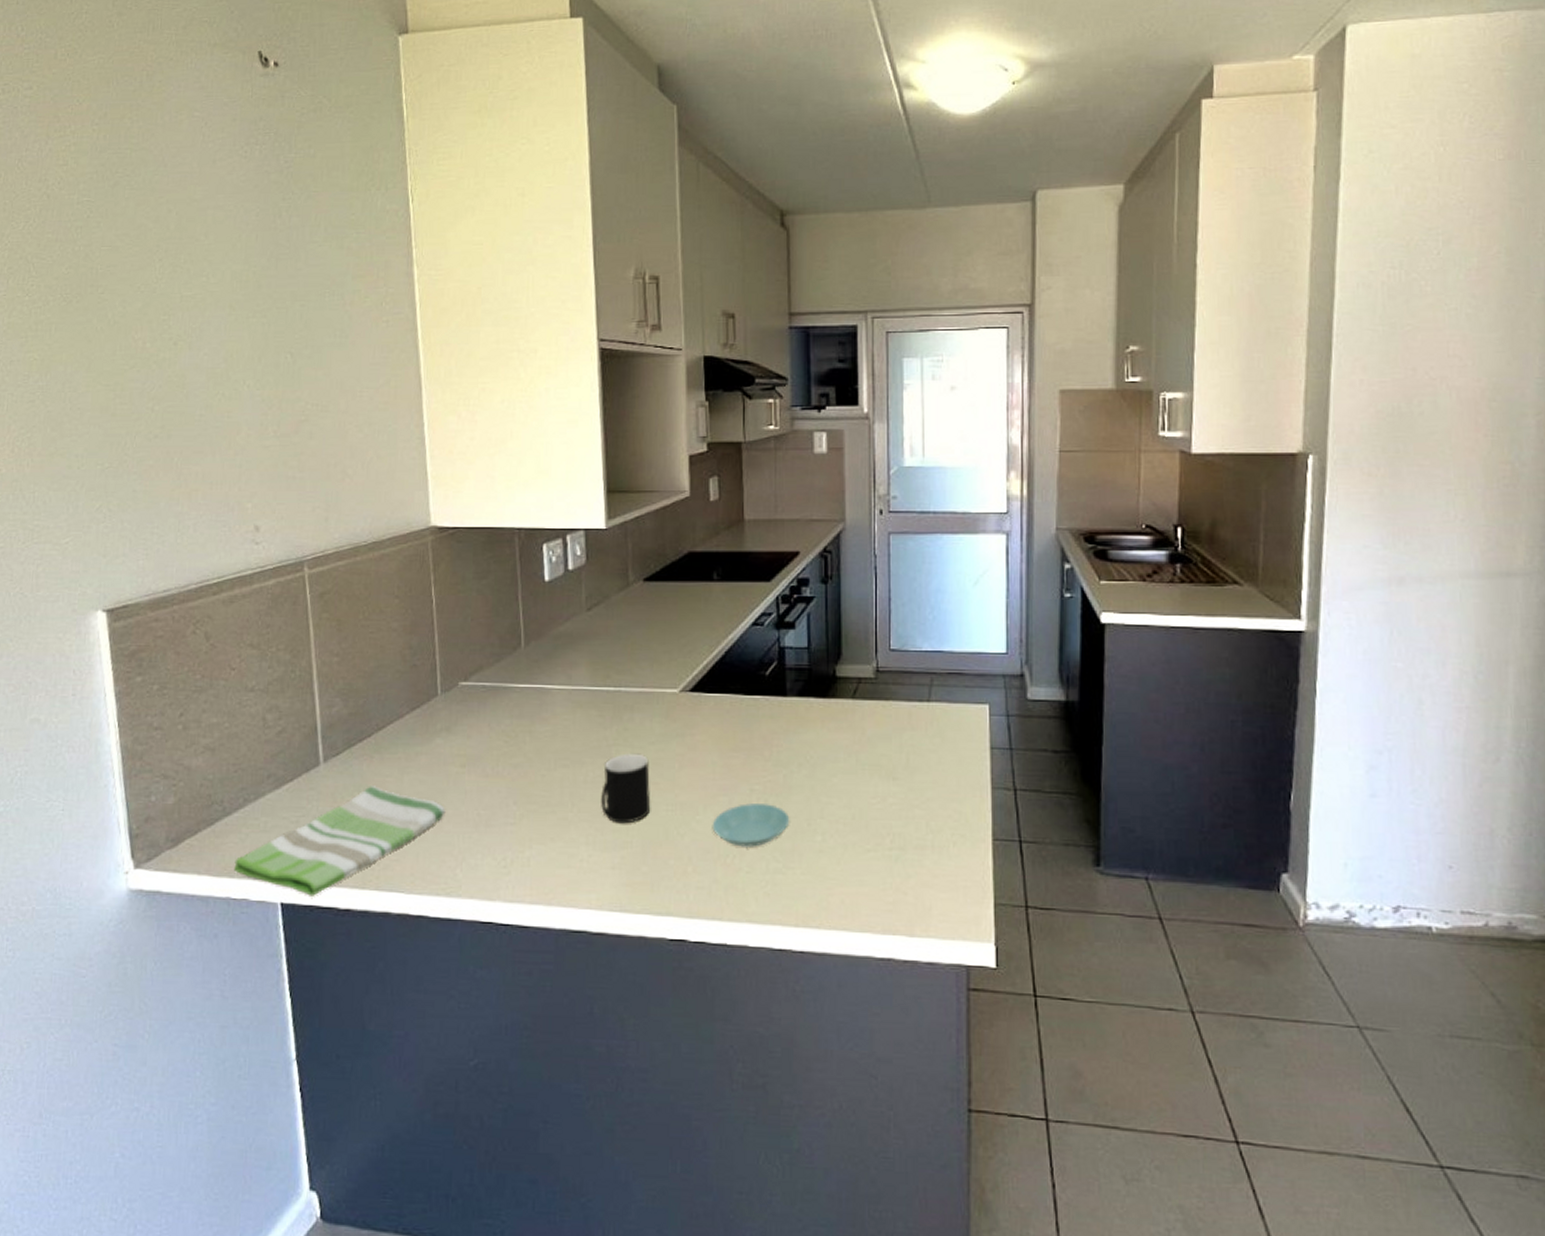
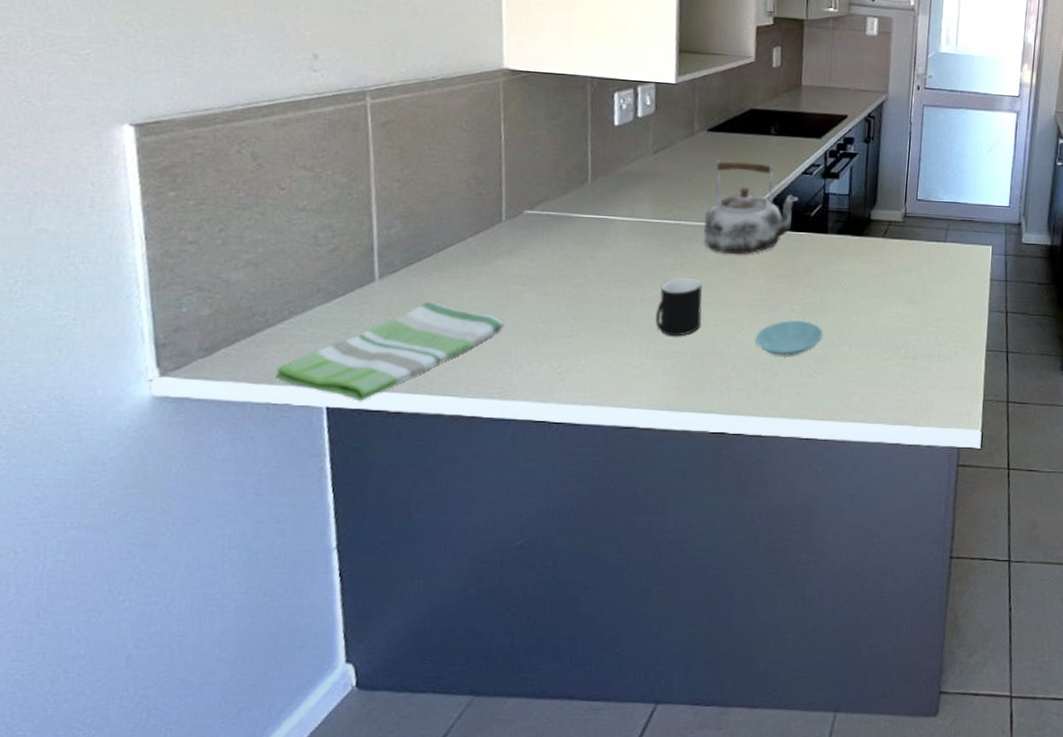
kettle: none [646,613,749,725] -> present [703,159,798,255]

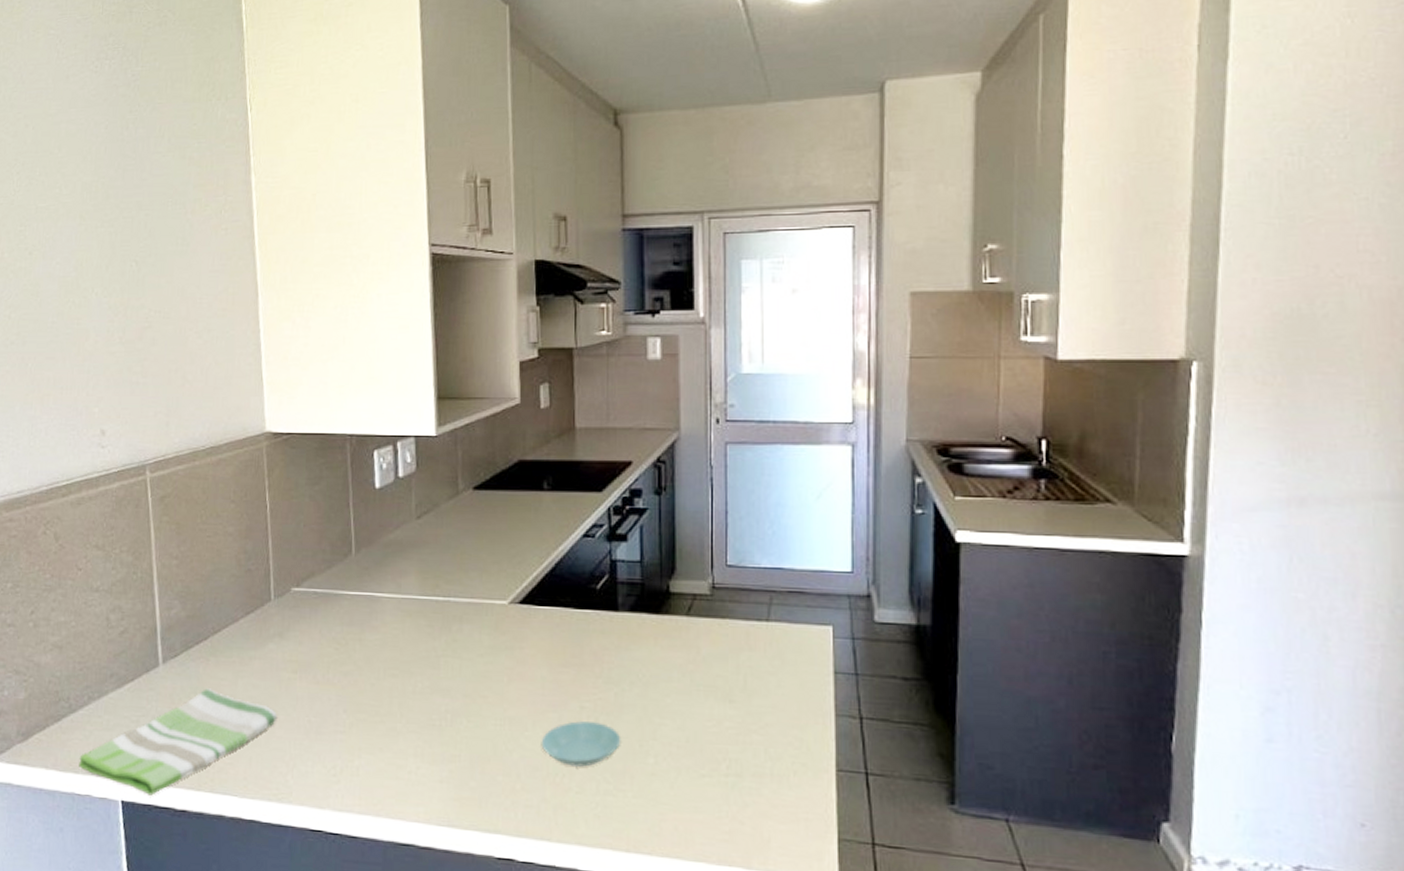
cup: present [655,277,702,337] -> none [429,665,479,737]
kettle: present [703,159,798,255] -> none [475,522,580,638]

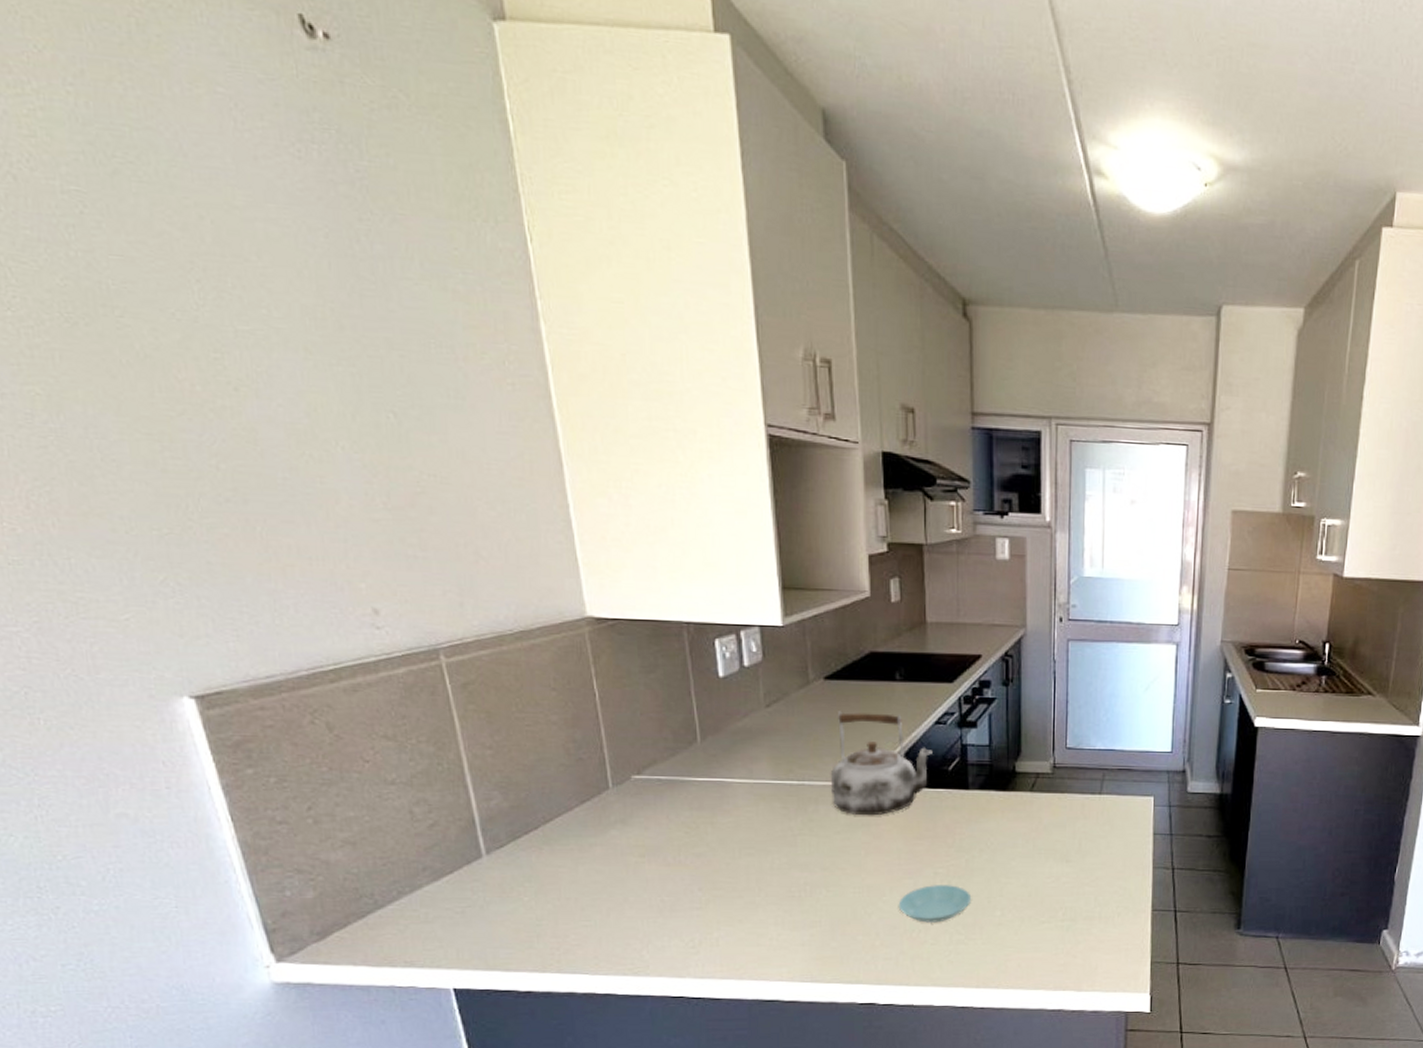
dish towel: present [79,688,278,796] -> none [395,876,627,981]
kettle: none [475,522,580,638] -> present [830,711,933,816]

